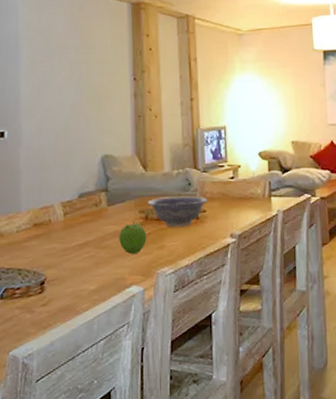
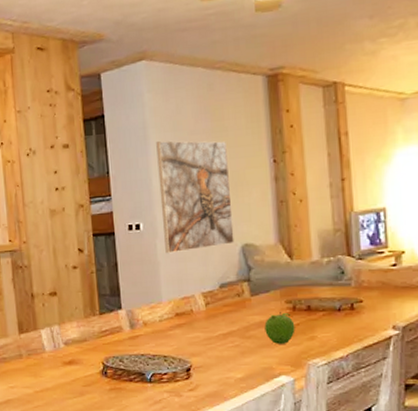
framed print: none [27,53,95,163] -> present [156,140,235,254]
decorative bowl: present [147,196,208,228] -> none [294,285,365,319]

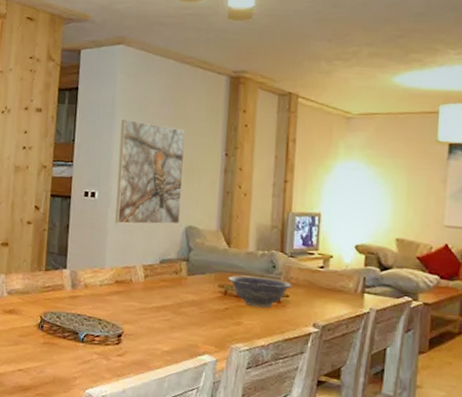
fruit: present [264,312,295,344] -> none [196,294,224,325]
decorative bowl: none [294,285,365,319] -> present [228,275,293,309]

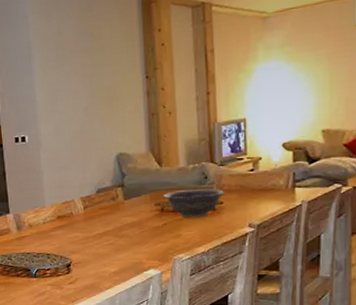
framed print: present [115,120,185,225] -> none [40,59,110,163]

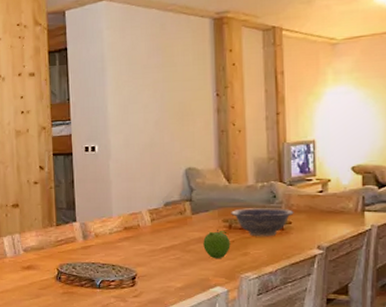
fruit: none [136,214,163,242] -> present [203,230,231,258]

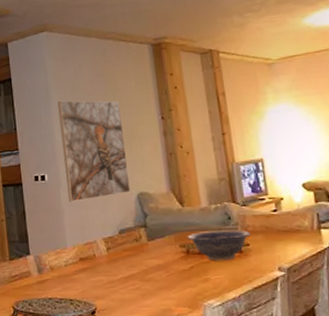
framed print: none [112,73,179,174] -> present [57,100,131,203]
fruit: present [203,230,231,258] -> none [162,256,190,286]

